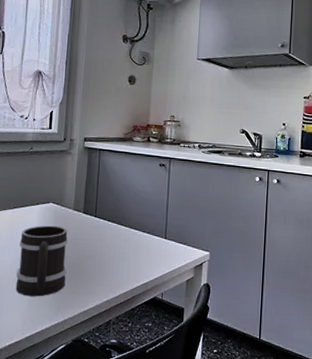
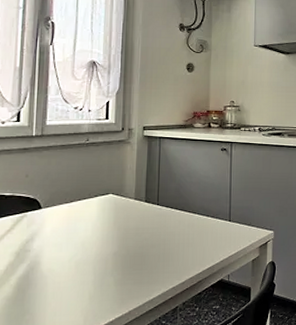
mug: present [15,225,68,297] -> none [75,216,130,291]

